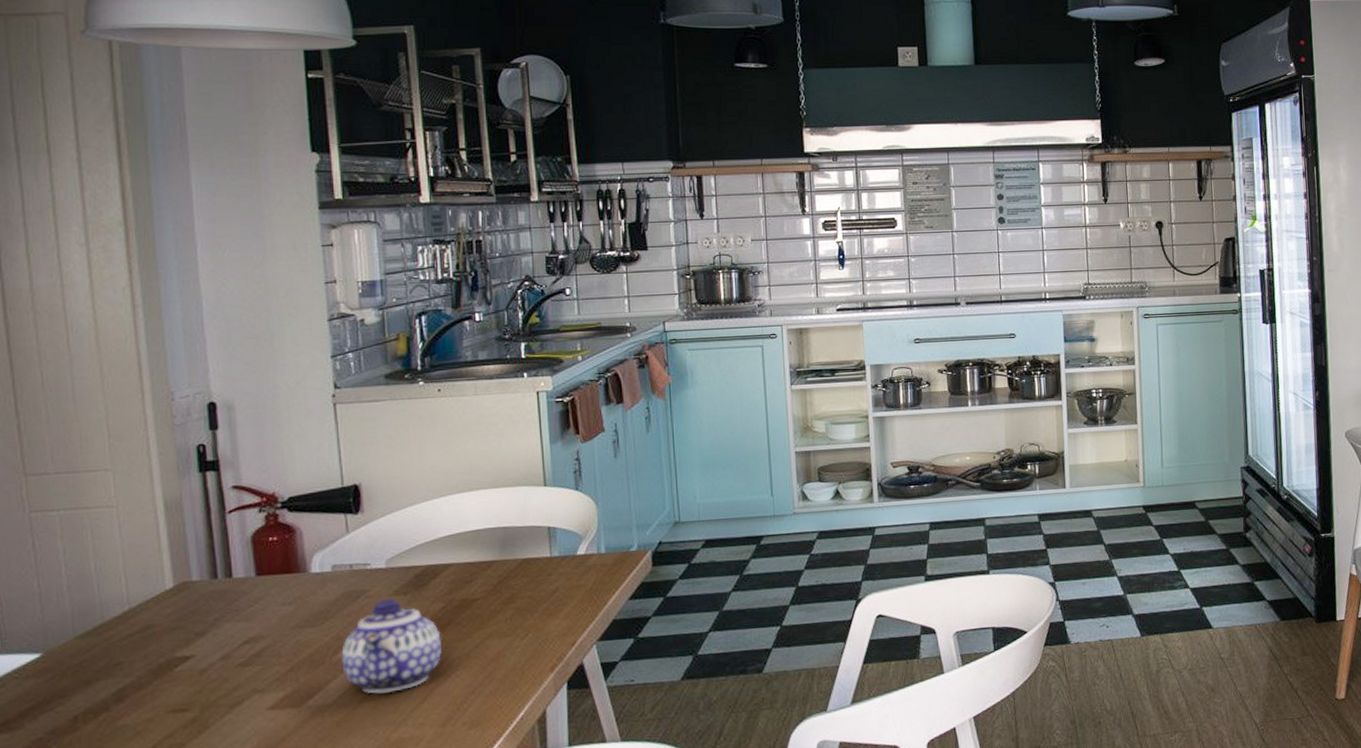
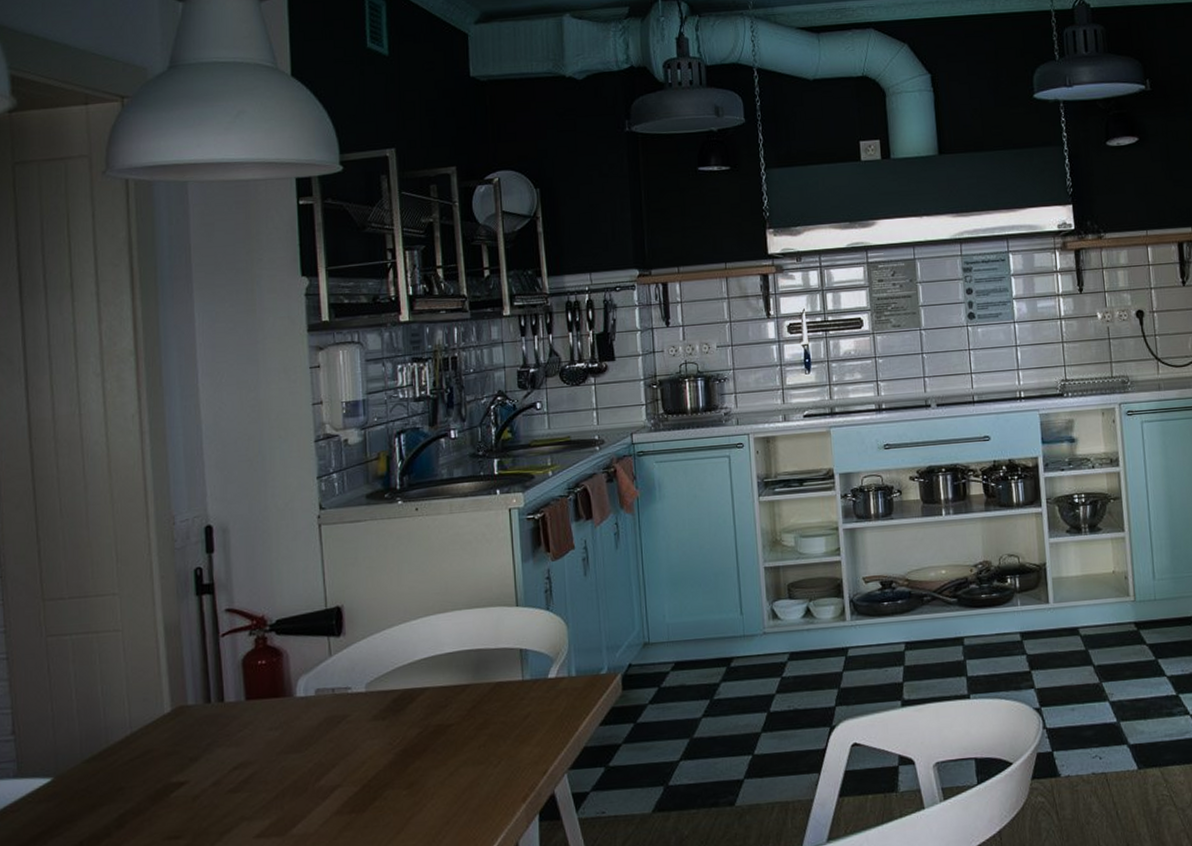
teapot: present [341,598,442,694] -> none [323,723,418,823]

